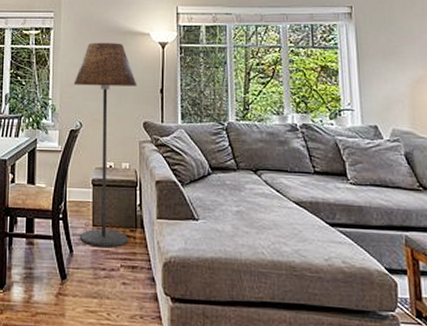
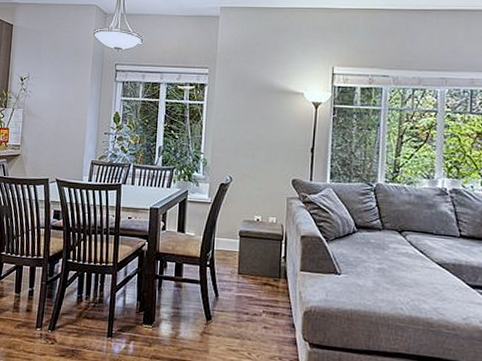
floor lamp: present [73,42,137,247] -> none [225,100,288,295]

